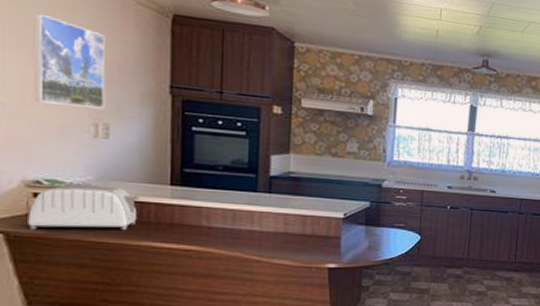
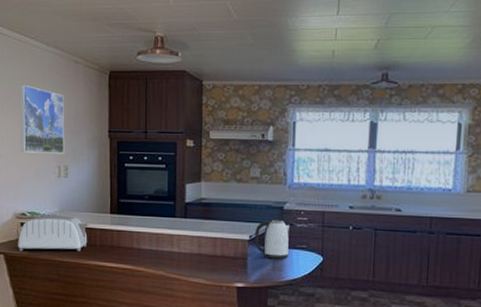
kettle: none [349,197,387,238] -> present [254,219,289,259]

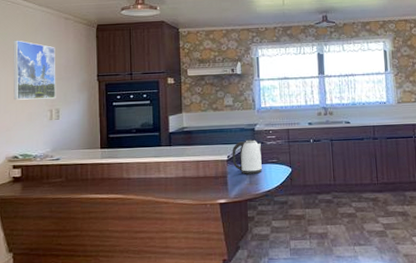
toaster: present [18,215,89,252] -> none [10,154,80,193]

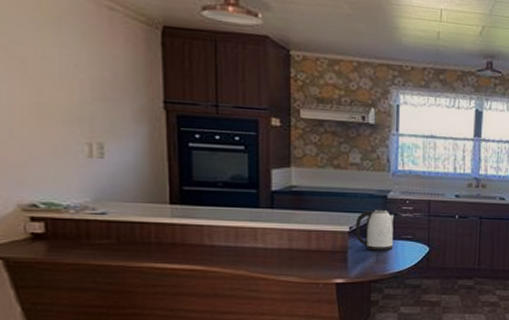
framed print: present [13,40,56,100] -> none [19,29,98,127]

